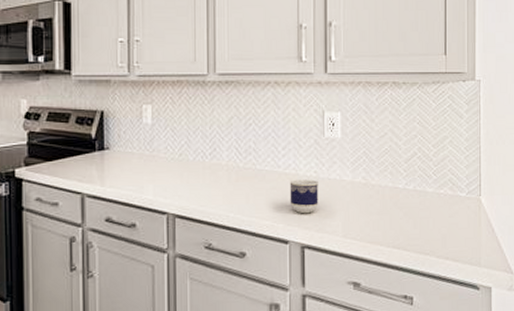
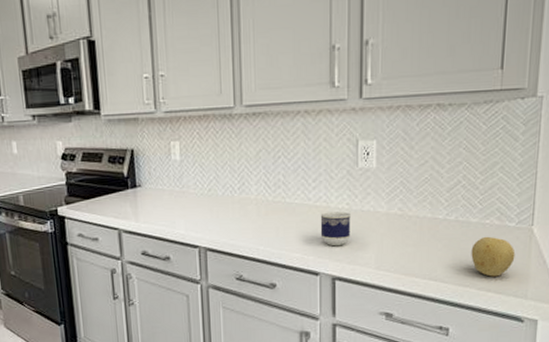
fruit: none [429,205,468,245] -> present [471,236,516,277]

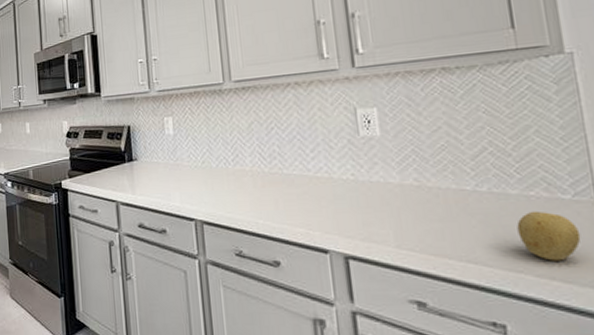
cup: present [320,211,351,246] -> none [323,182,361,221]

